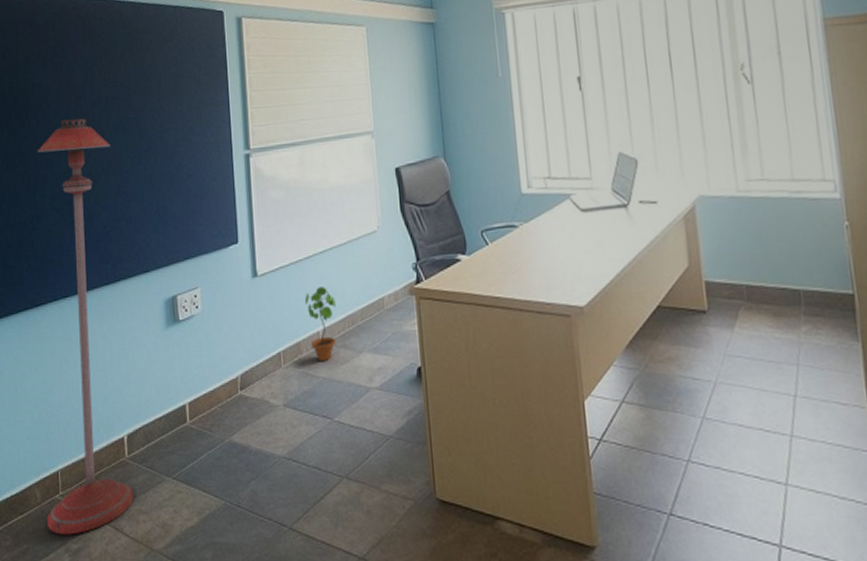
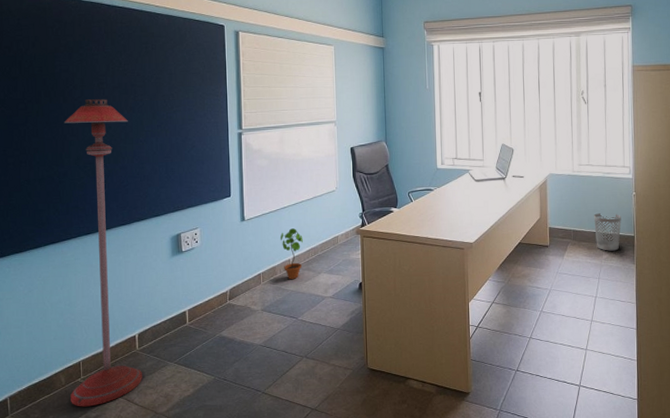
wastebasket: none [779,257,829,320] -> present [594,213,621,251]

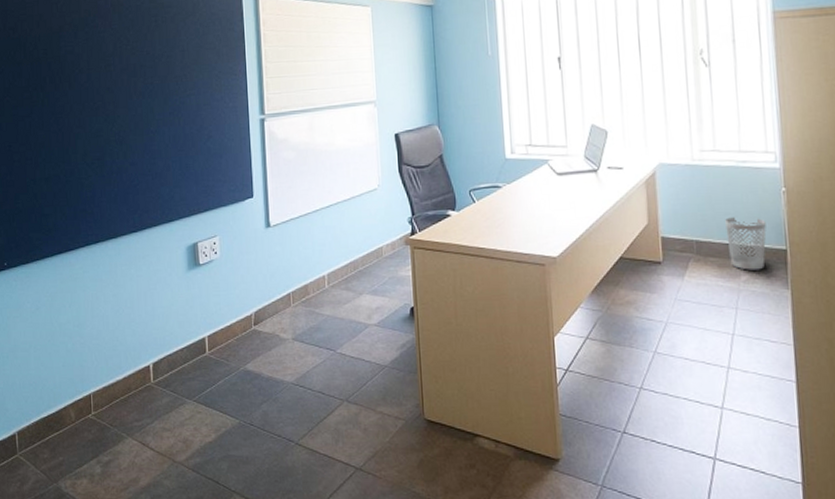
floor lamp: present [64,99,142,407] -> none [71,83,158,449]
potted plant: present [281,228,303,279] -> none [313,237,340,301]

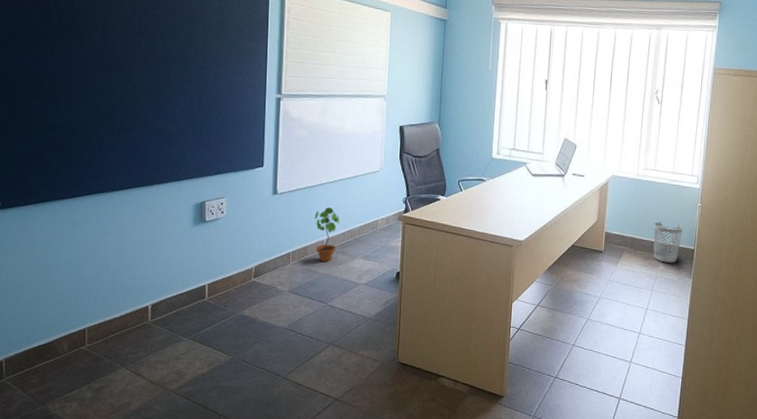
potted plant: none [313,237,340,301] -> present [315,207,340,262]

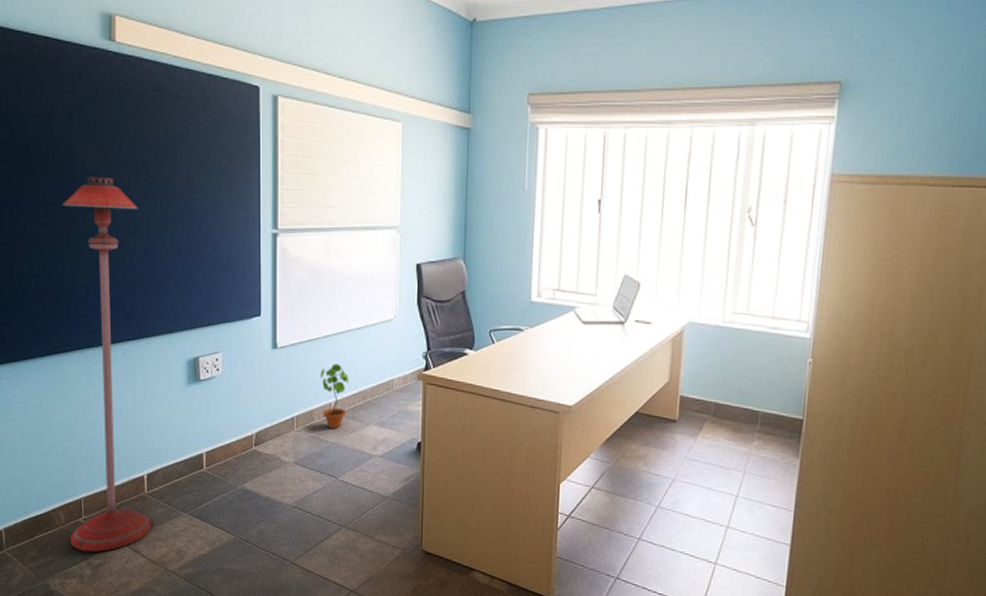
floor lamp: none [73,43,154,377] -> present [63,177,151,552]
wastebasket: present [653,222,683,263] -> none [745,383,787,437]

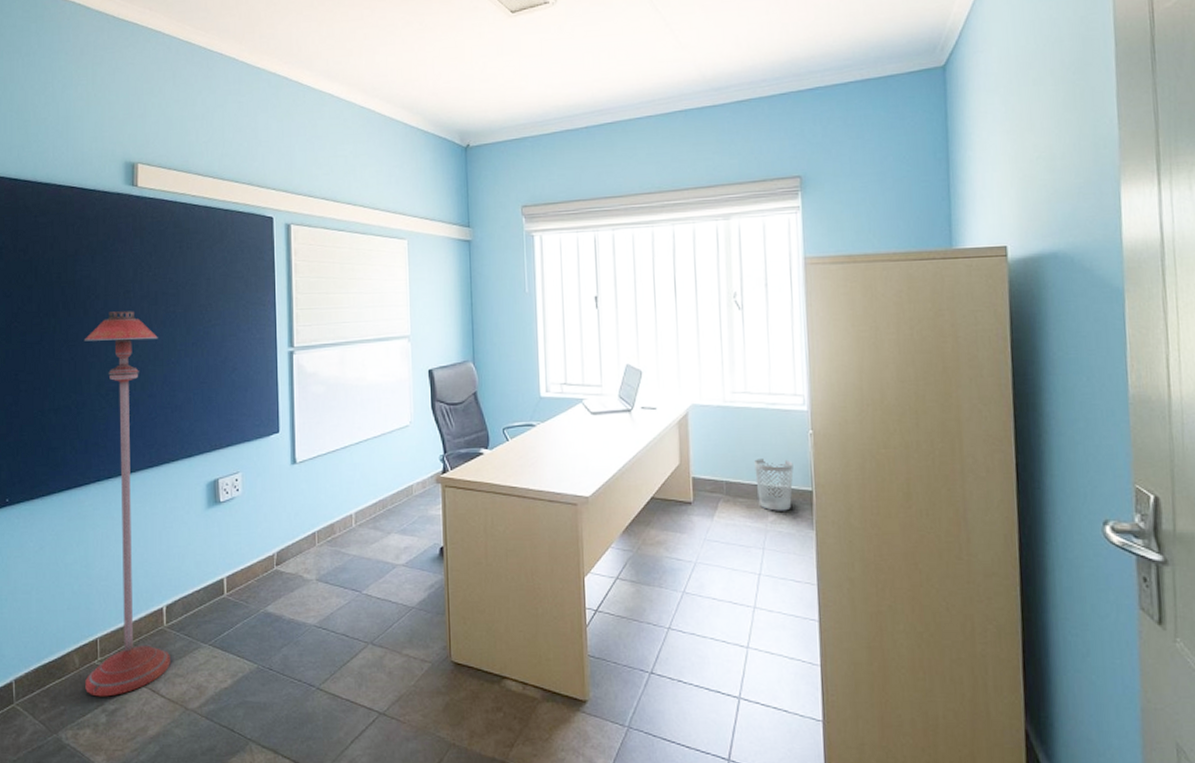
potted plant: present [321,364,349,429] -> none [340,474,368,540]
wastebasket: none [745,383,787,437] -> present [754,459,794,511]

